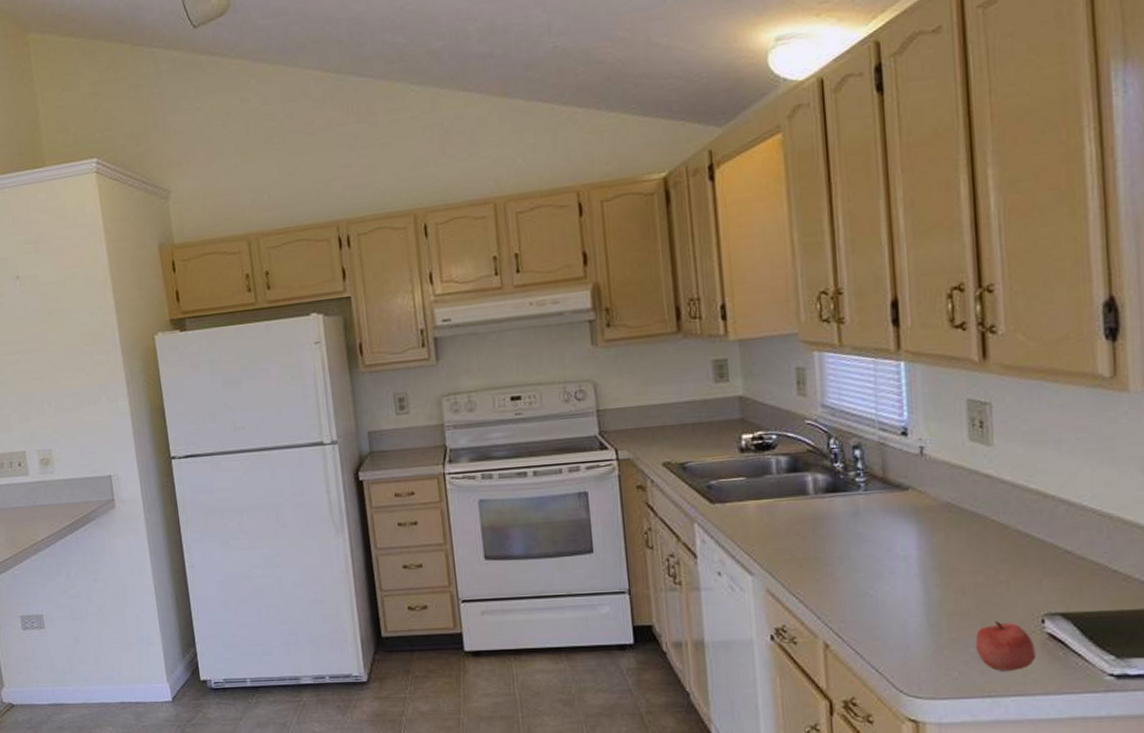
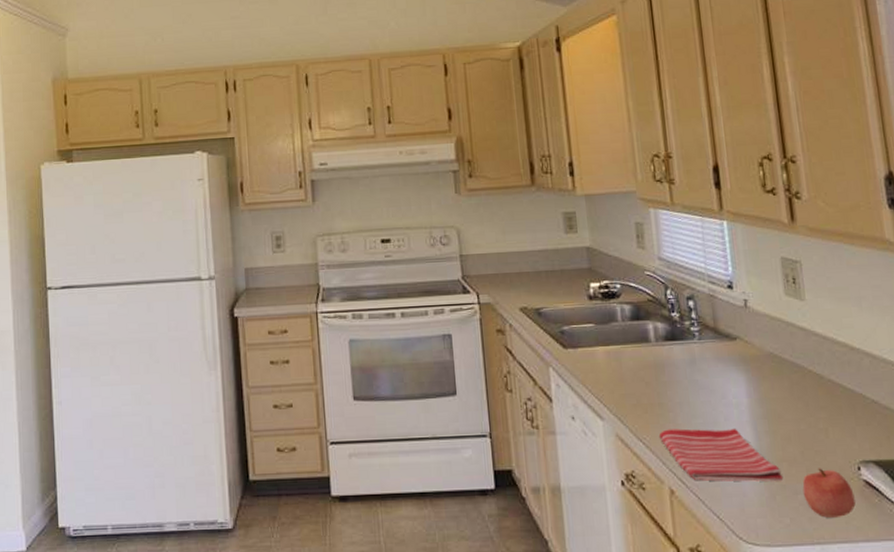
dish towel: none [814,581,954,636] -> present [658,428,784,482]

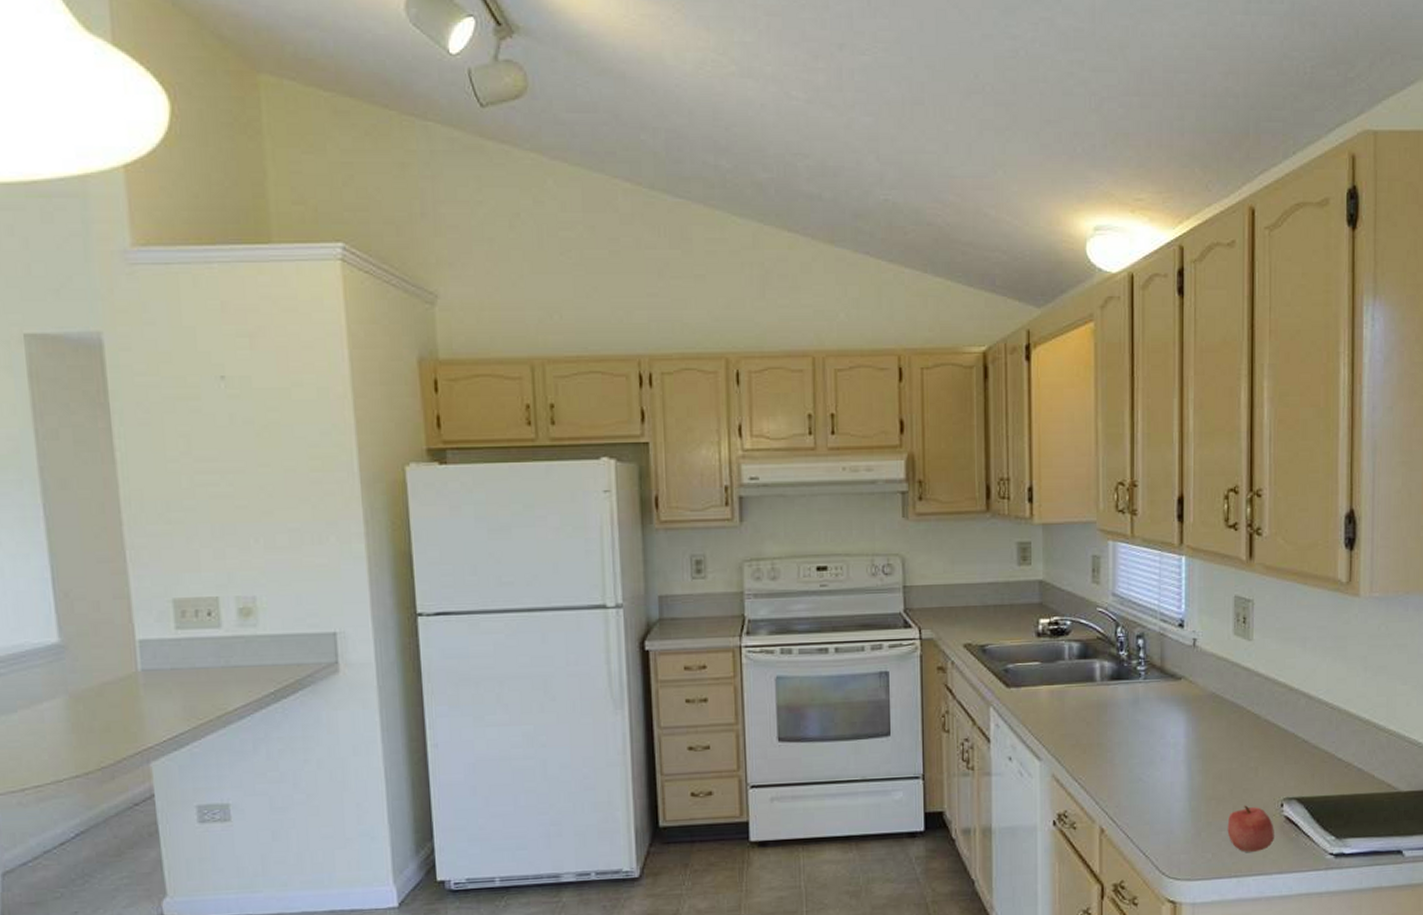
dish towel: present [658,428,784,482] -> none [1094,767,1211,820]

